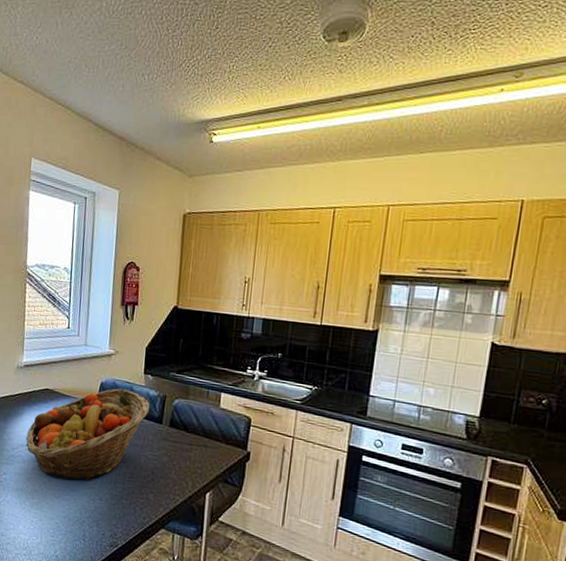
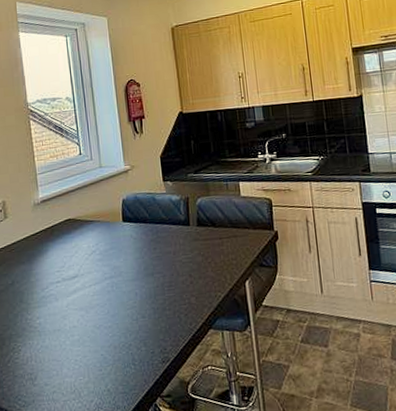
fruit basket: present [26,388,150,481] -> none [55,200,175,308]

